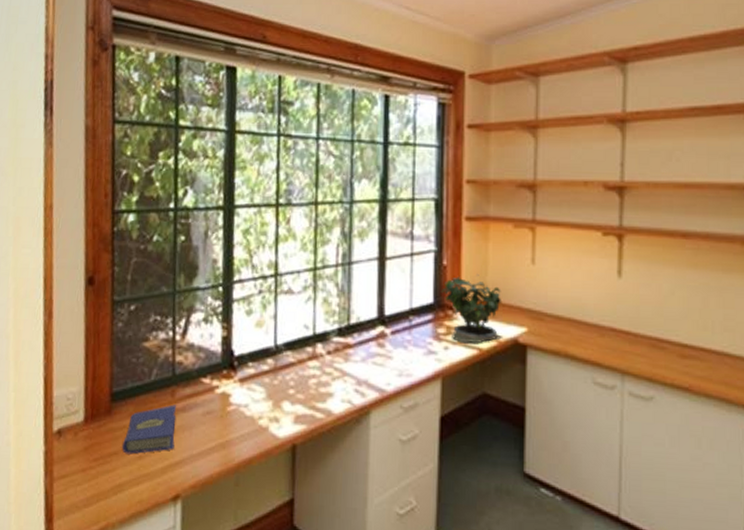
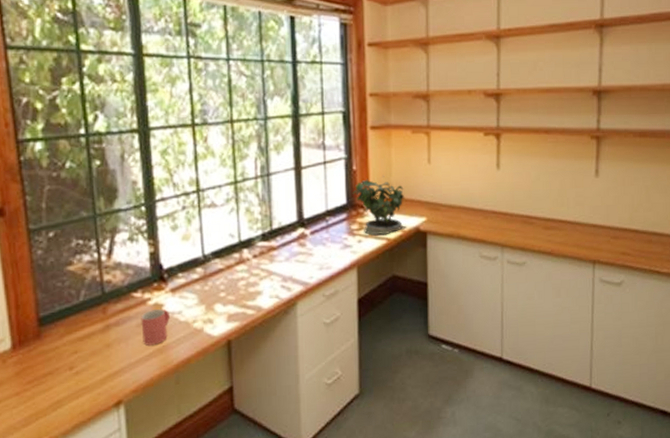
hardcover book: present [121,404,177,454] -> none [56,320,111,372]
mug: none [206,399,237,438] -> present [141,309,171,346]

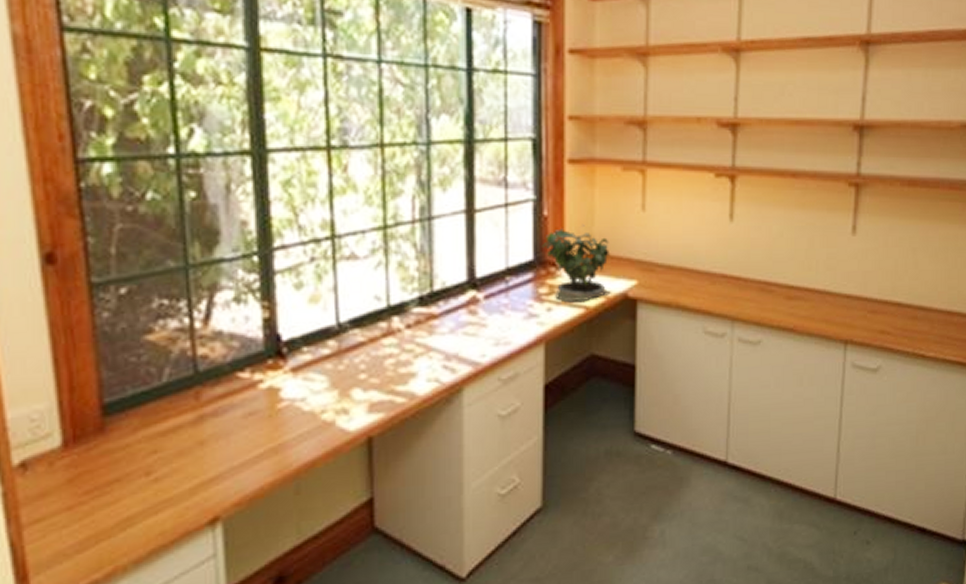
mug: present [141,309,171,346] -> none [248,395,291,443]

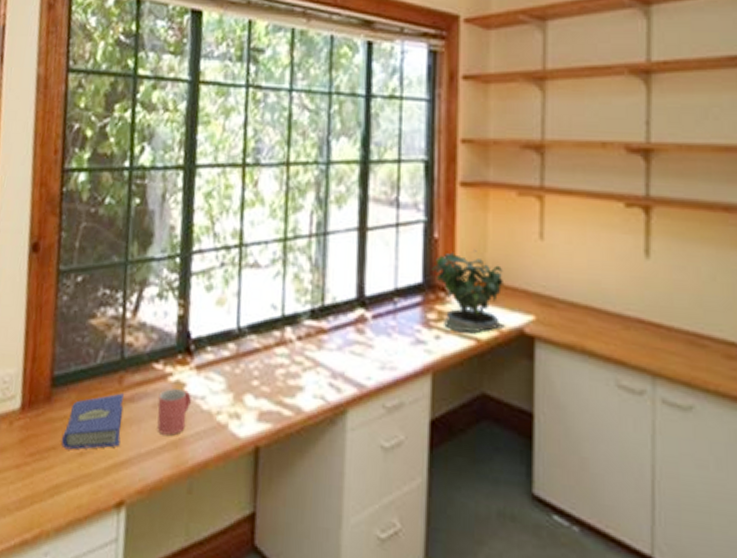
hardcover book: none [126,409,206,479] -> present [61,393,125,450]
mug: none [248,395,291,443] -> present [157,388,192,436]

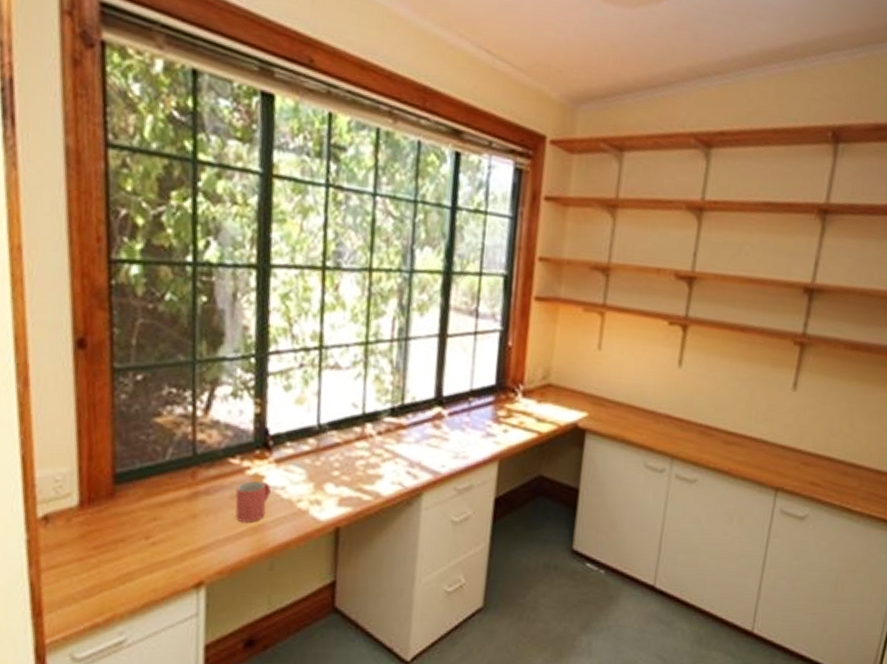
hardcover book: present [61,393,125,450] -> none [129,487,199,541]
potted plant: present [431,249,506,334] -> none [503,356,566,428]

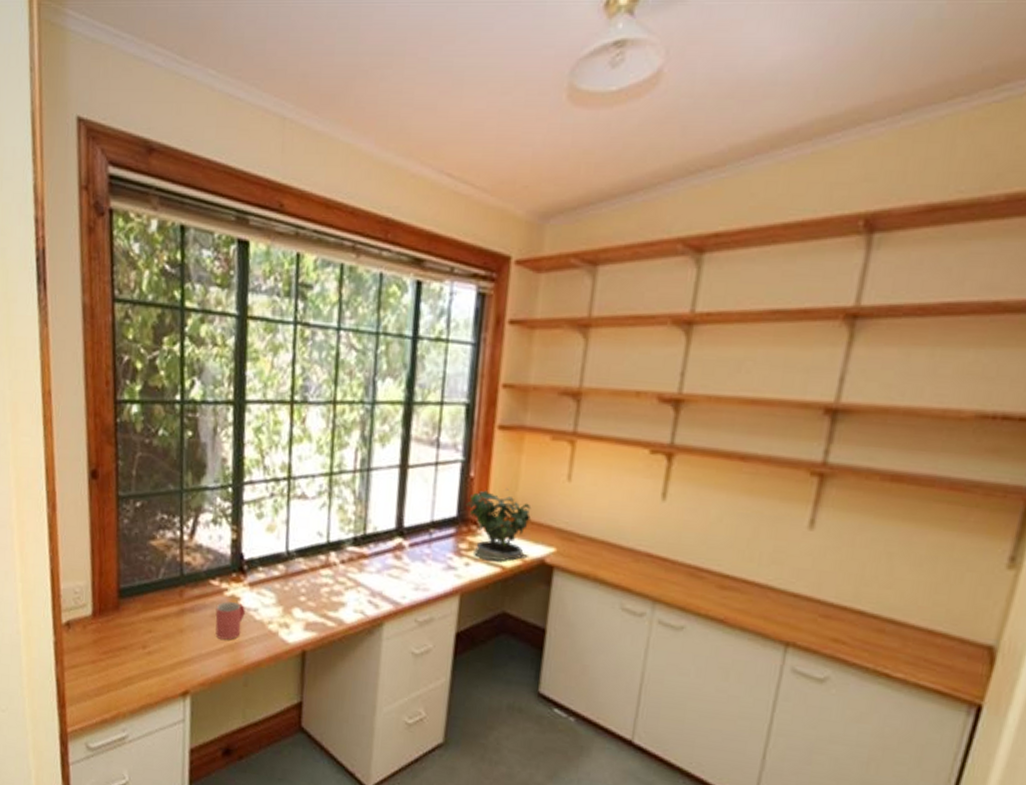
potted plant: none [503,356,566,428] -> present [465,487,532,562]

